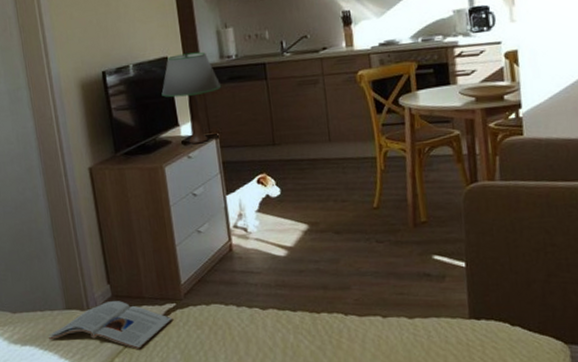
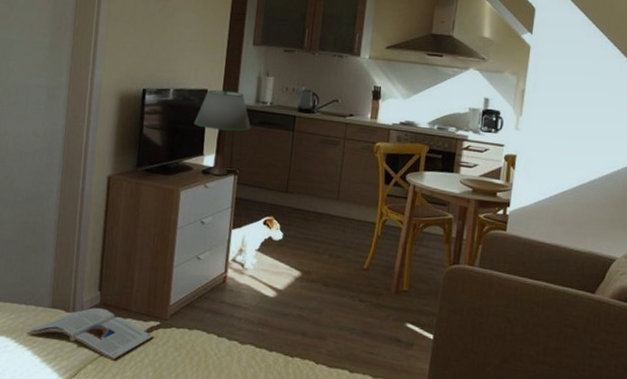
kettle: none [261,31,287,59] -> present [297,88,320,114]

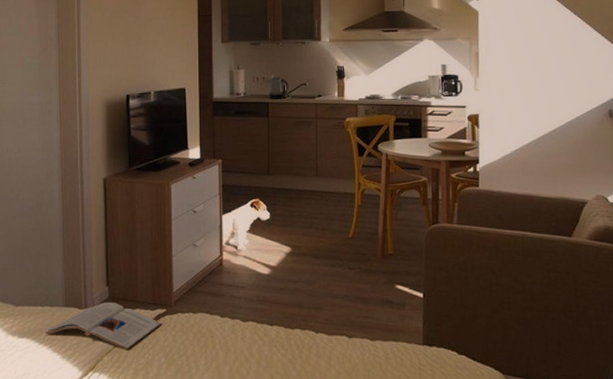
table lamp: present [194,88,252,177] -> none [176,85,229,167]

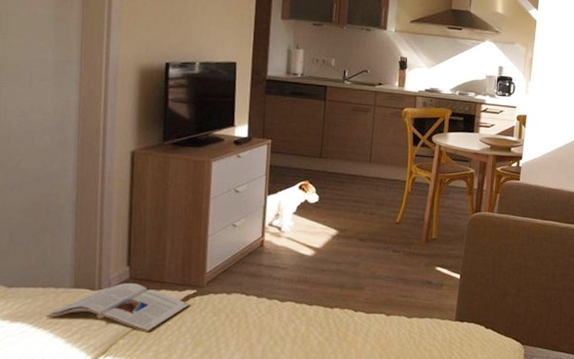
kettle: present [268,76,289,99] -> none [328,60,349,84]

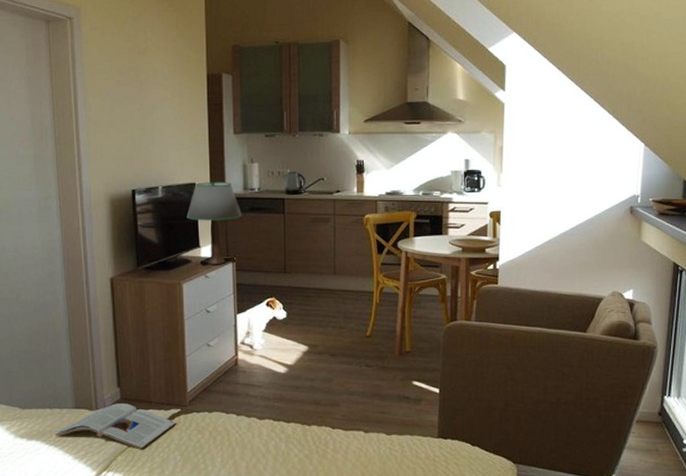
table lamp: none [223,61,283,146] -> present [186,179,243,266]
kettle: none [328,60,349,84] -> present [283,170,305,195]

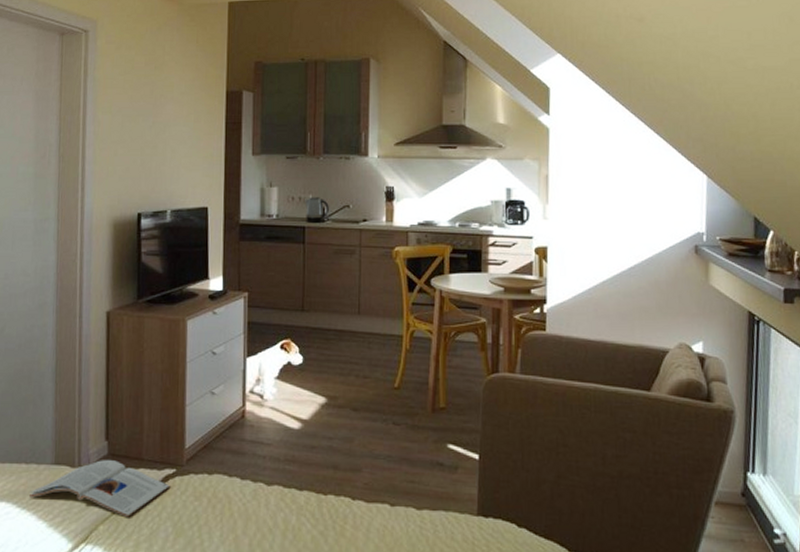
table lamp: present [186,179,243,266] -> none [196,204,258,300]

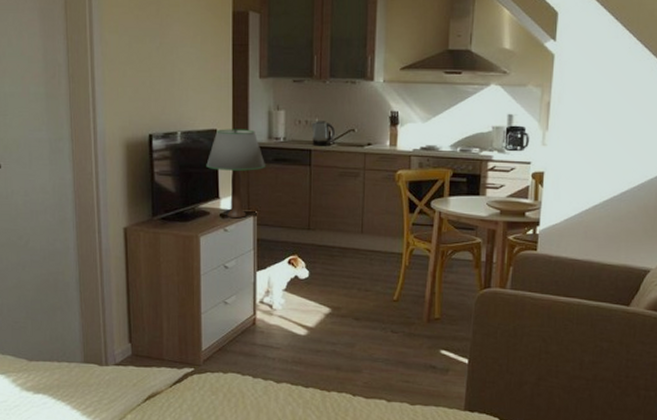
magazine: present [29,459,170,518] -> none [63,359,189,409]
table lamp: none [196,204,258,300] -> present [206,126,266,219]

